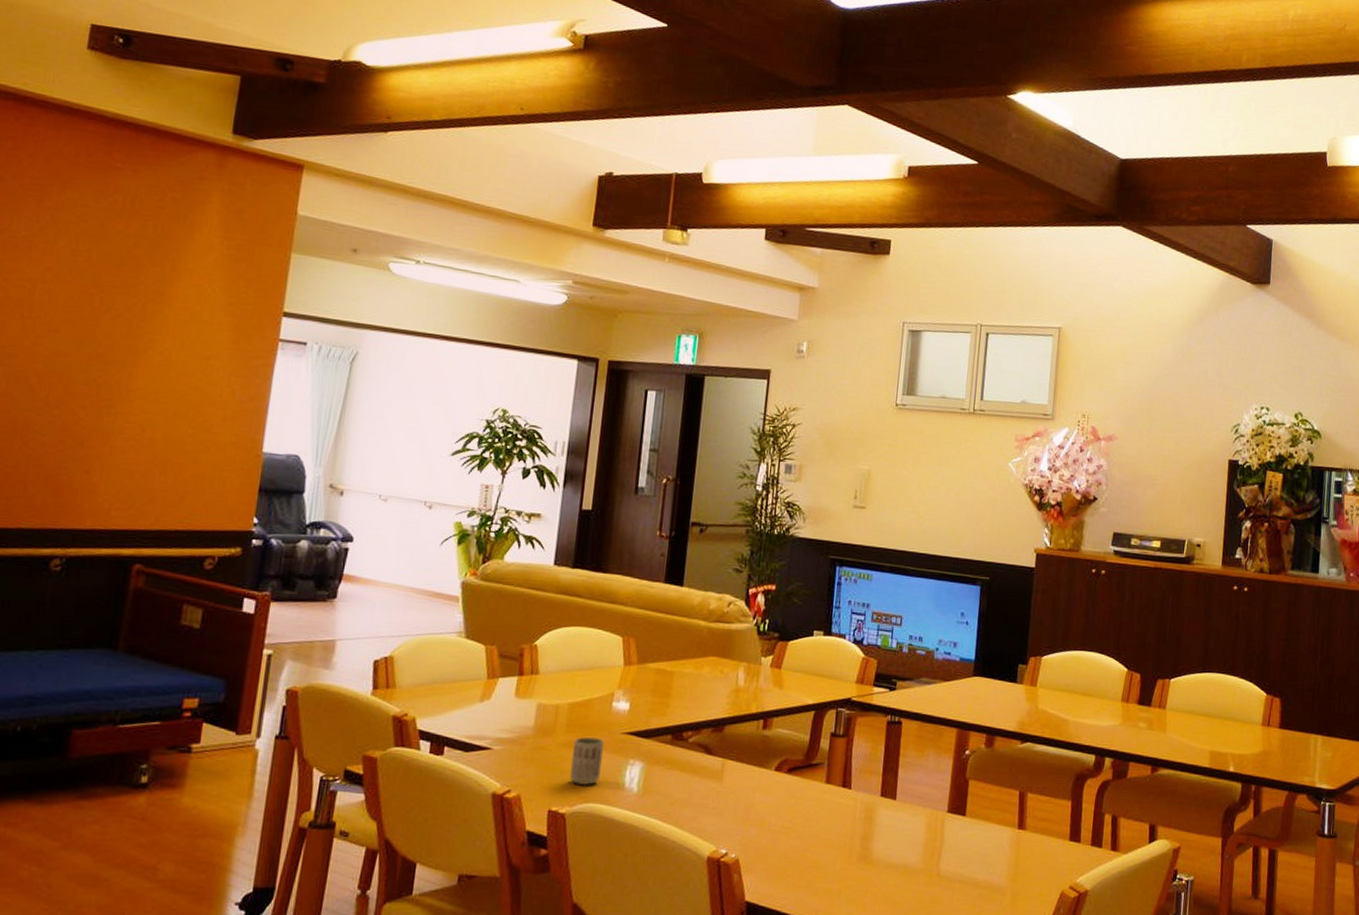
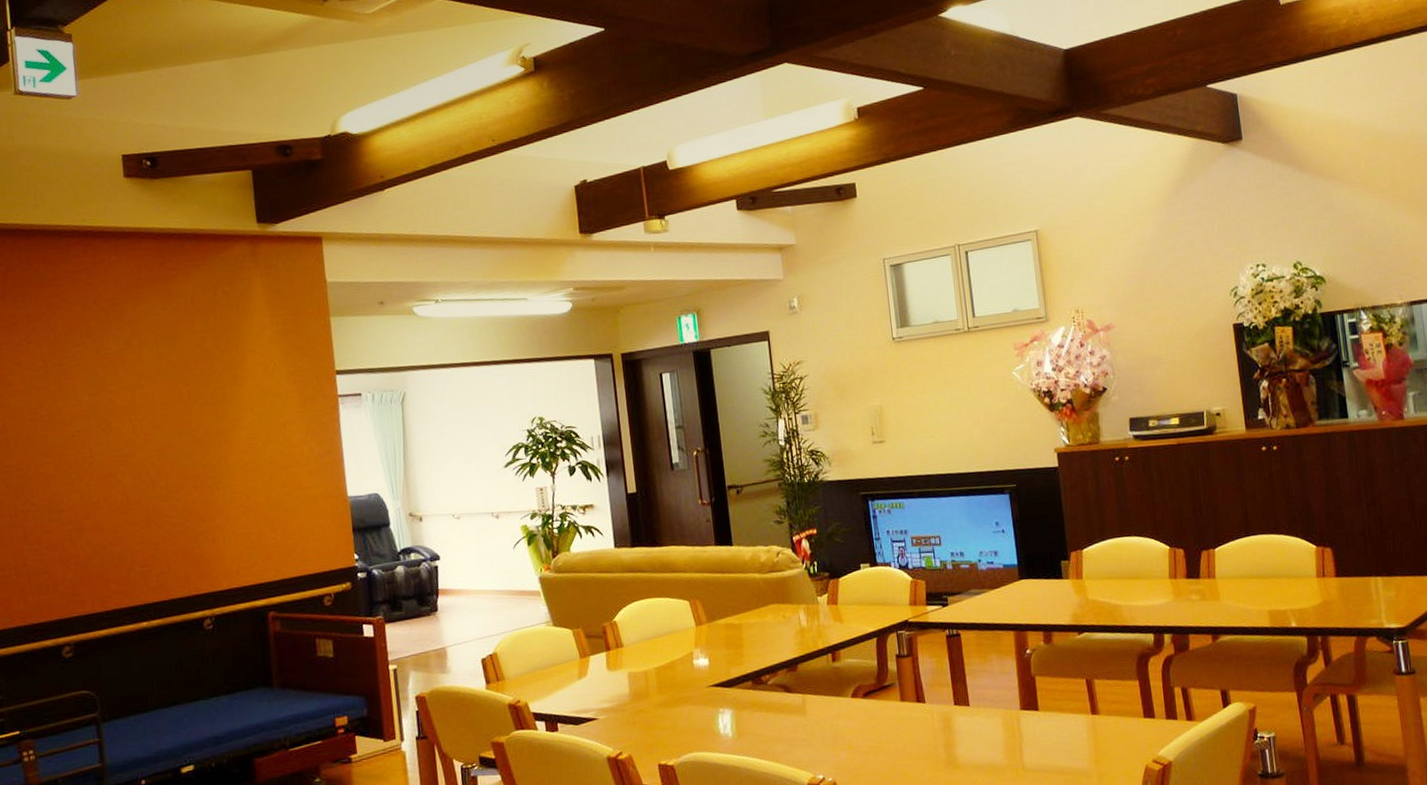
cup: present [569,737,605,786] -> none [666,694,697,739]

